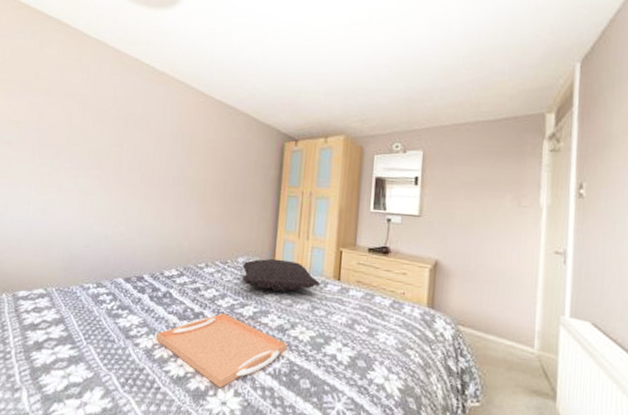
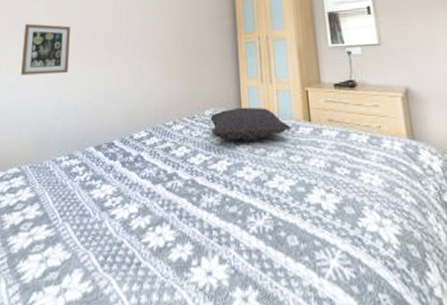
picture frame: none [51,144,108,203] -> present [21,23,71,76]
serving tray: present [156,313,287,388] -> none [132,172,268,255]

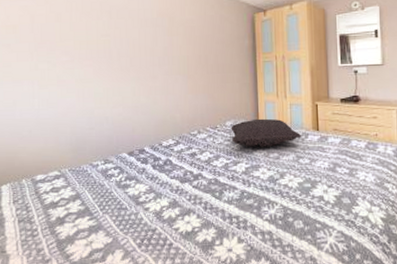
picture frame: present [21,23,71,76] -> none [51,41,98,90]

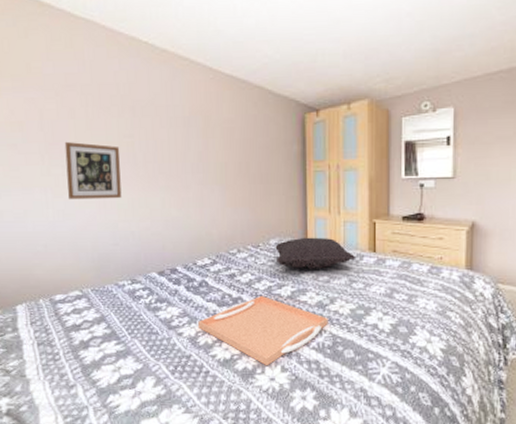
picture frame: none [51,41,98,90] -> present [64,141,122,200]
serving tray: none [163,172,279,237] -> present [198,296,328,365]

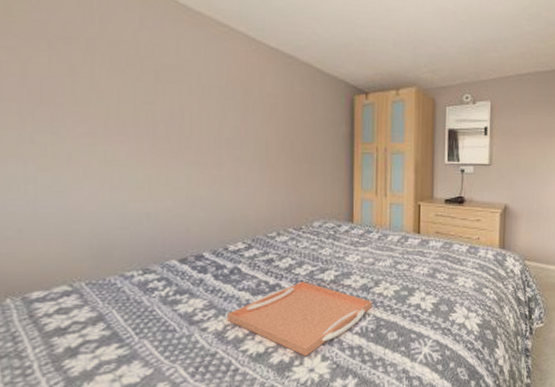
picture frame: present [64,141,122,200] -> none [57,103,136,175]
pillow: present [275,237,357,269] -> none [319,219,402,252]

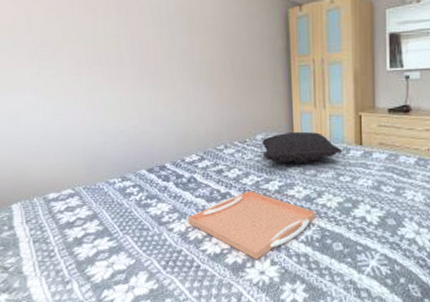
pillow: none [319,219,402,252] -> present [262,131,343,163]

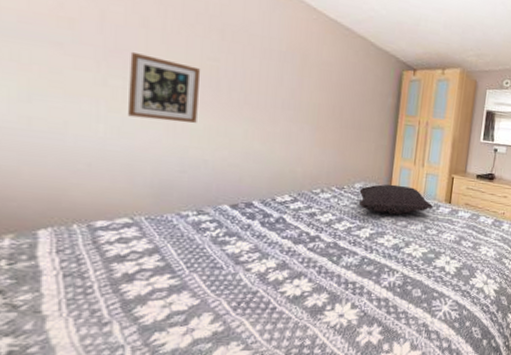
picture frame: none [52,43,110,100] -> present [128,51,201,123]
serving tray: present [188,191,316,259] -> none [270,236,402,302]

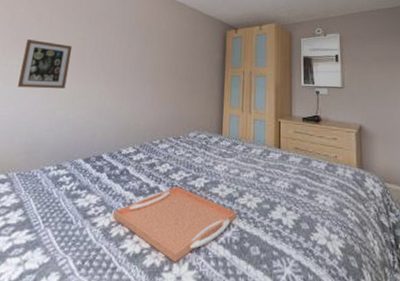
serving tray: none [270,236,402,302] -> present [113,187,237,262]
pillow: present [359,184,434,215] -> none [193,132,264,162]

